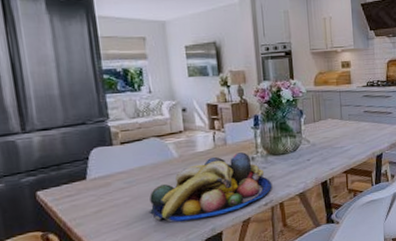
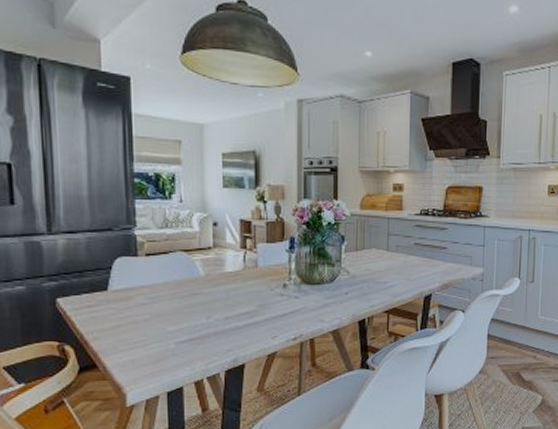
fruit bowl: present [148,152,273,223] -> none [168,277,304,348]

